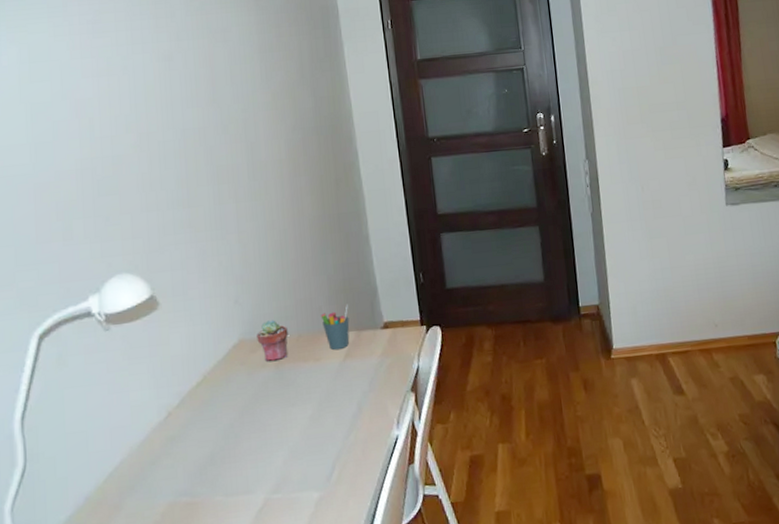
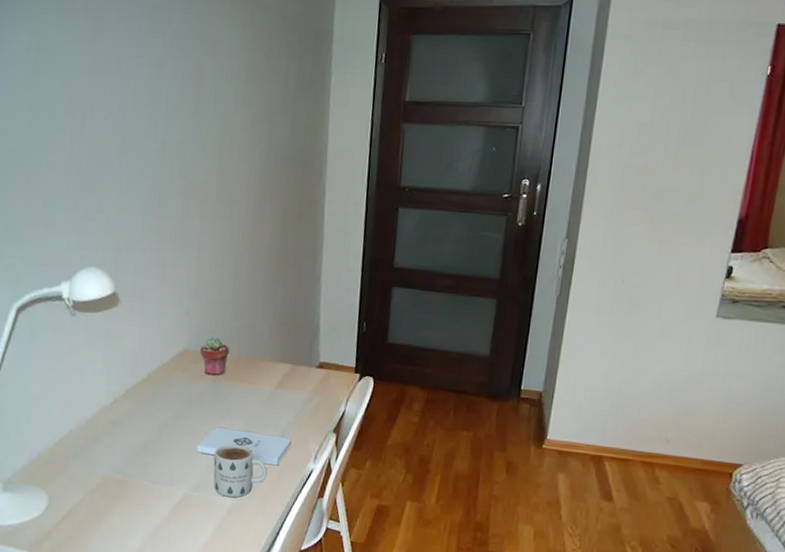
notepad: none [270,408,371,449] -> present [197,427,292,466]
mug: none [290,428,352,491] -> present [213,444,268,498]
pen holder: present [320,304,350,351] -> none [261,337,289,379]

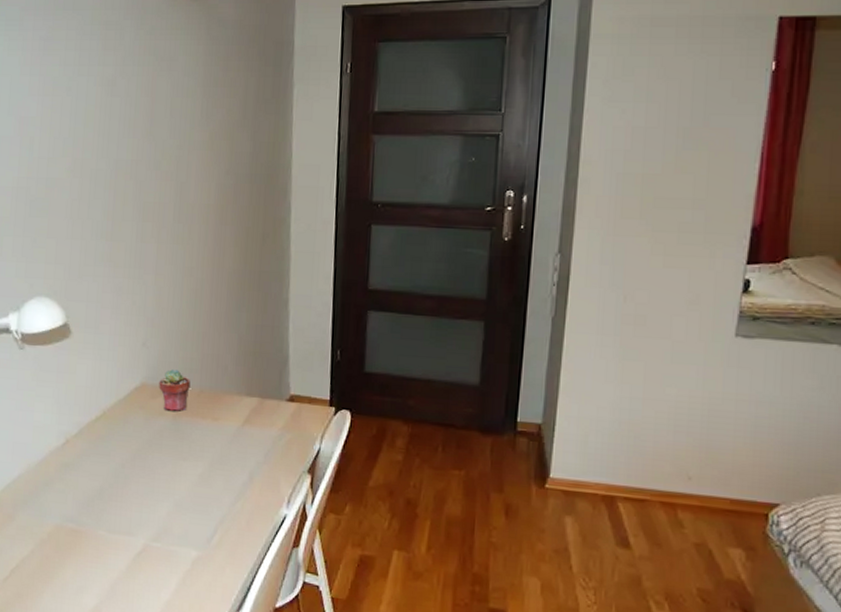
notepad: present [197,427,292,466] -> none [157,469,262,512]
mug: present [213,444,268,498] -> none [175,487,236,549]

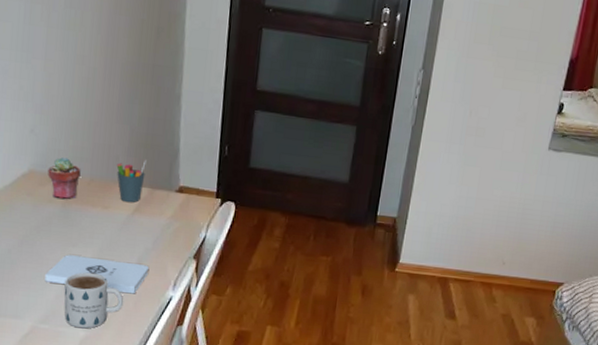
notepad: none [157,469,262,512] -> present [45,254,150,294]
mug: none [175,487,236,549] -> present [64,272,124,329]
pen holder: none [225,368,255,414] -> present [116,159,147,203]

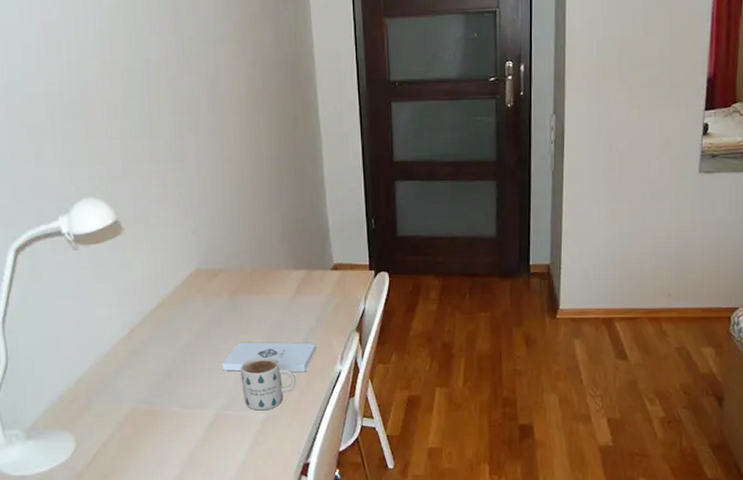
potted succulent: present [48,157,81,200] -> none [212,253,242,292]
pen holder: present [116,159,147,203] -> none [273,243,301,287]

